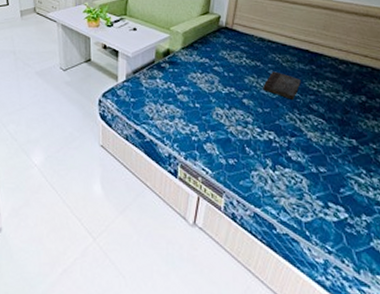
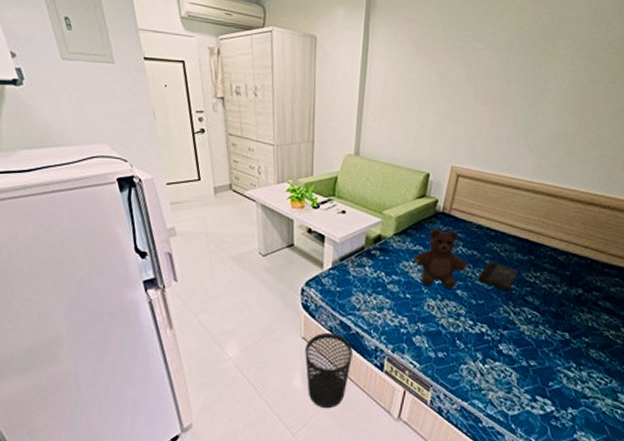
wastebasket: none [104,140,147,214] -> present [305,332,353,409]
teddy bear: none [200,42,253,98] -> present [412,228,469,289]

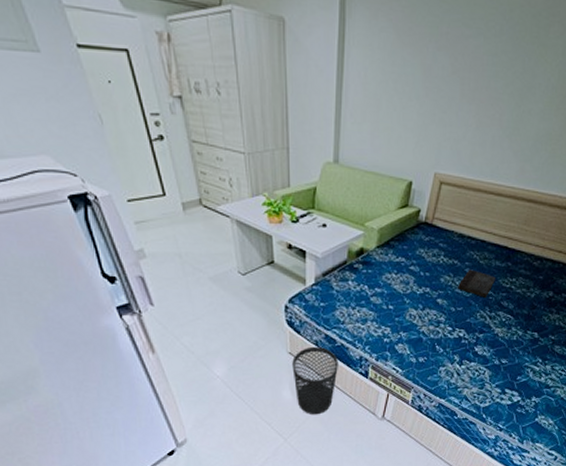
teddy bear: present [412,228,469,289] -> none [395,239,449,298]

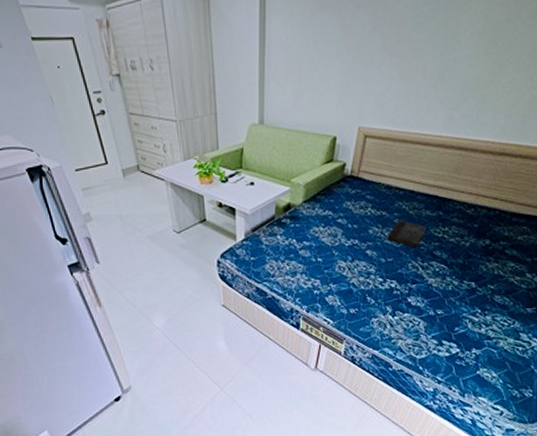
wastebasket: present [292,346,338,415] -> none [226,299,270,365]

